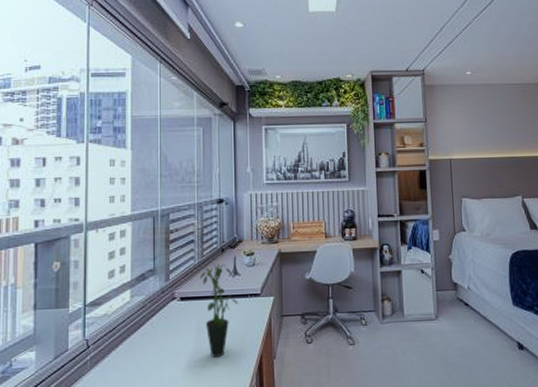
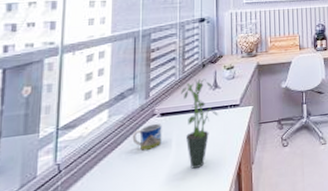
mug: none [154,307,182,334] -> present [132,123,162,151]

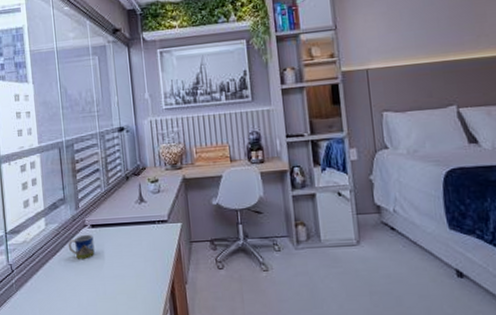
potted plant: present [180,78,218,169] -> none [107,191,146,282]

